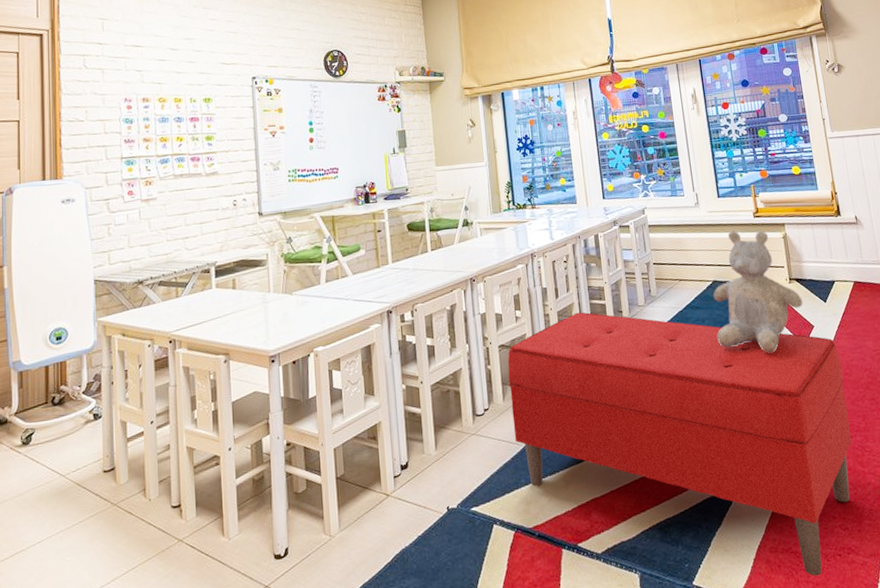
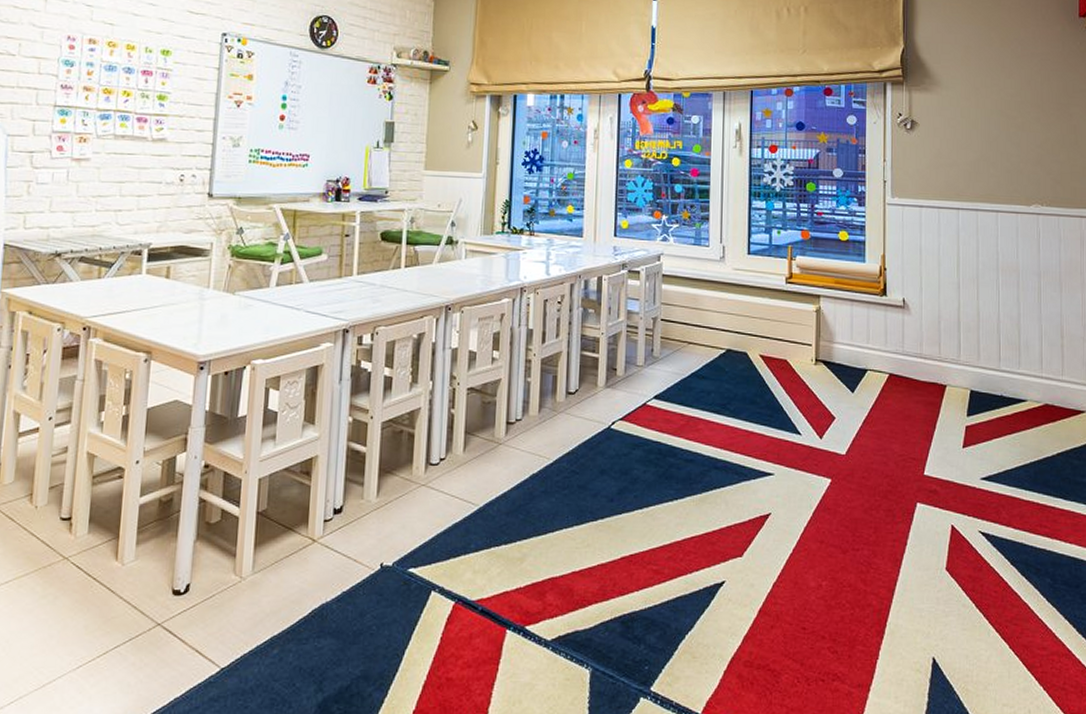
bench: present [507,312,852,577] -> none [470,363,860,701]
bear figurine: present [713,230,803,354] -> none [721,295,827,442]

